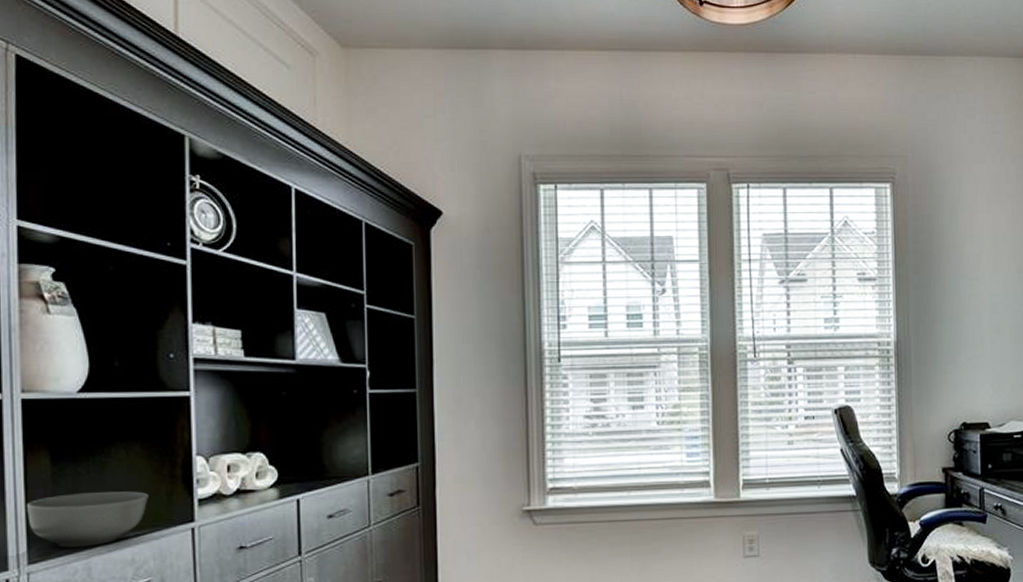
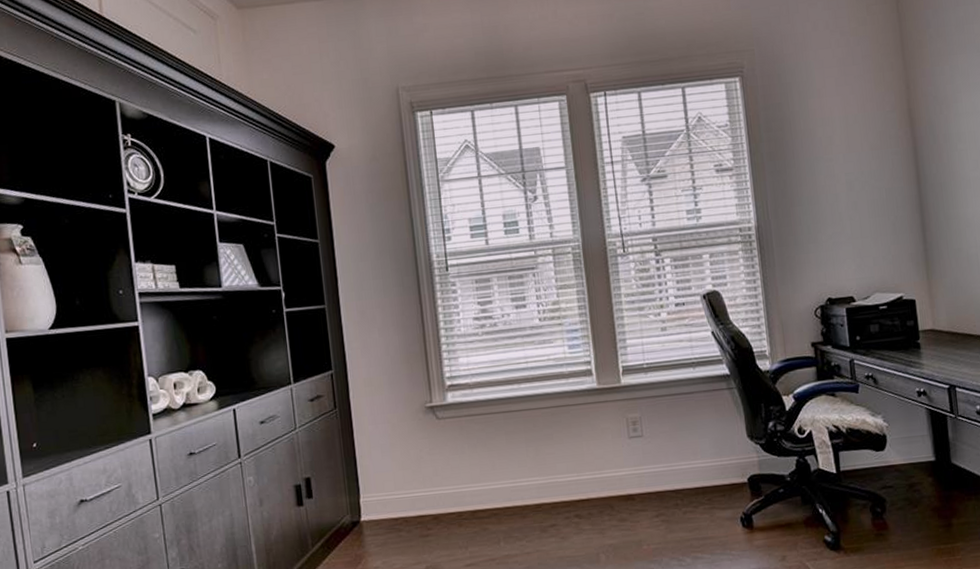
bowl: present [27,491,149,548] -> none [18,410,113,462]

